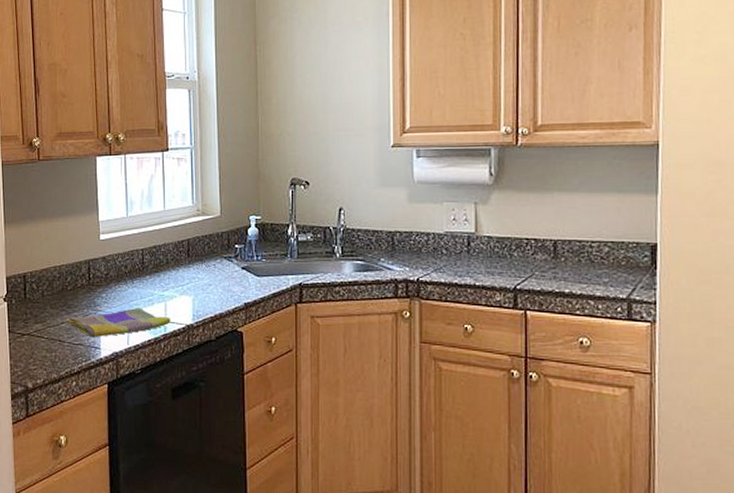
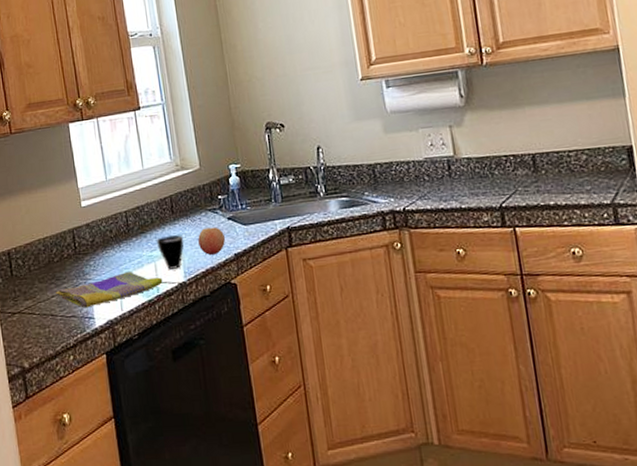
cup: none [170,278,196,311] -> present [157,235,184,270]
fruit: none [210,275,238,302] -> present [198,227,226,256]

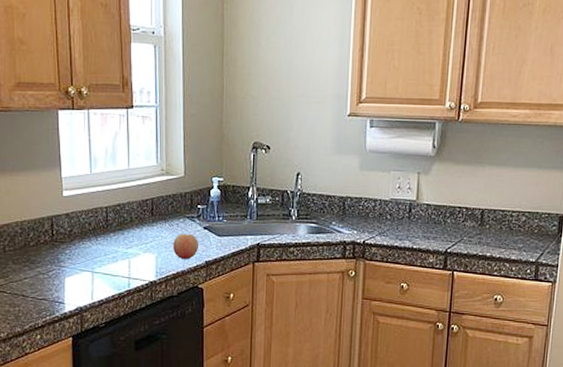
dish towel: present [56,272,163,308] -> none [29,265,135,293]
cup: present [157,235,184,270] -> none [134,236,160,268]

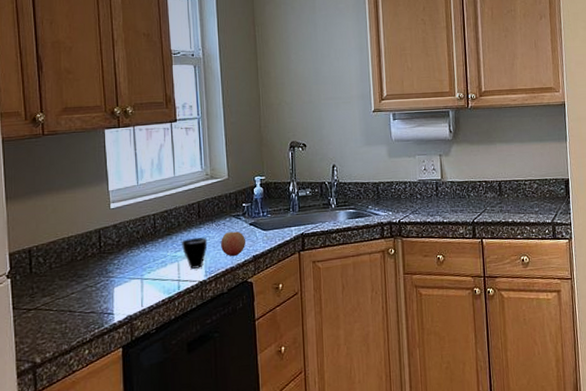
cup: none [134,236,160,268] -> present [182,237,208,269]

